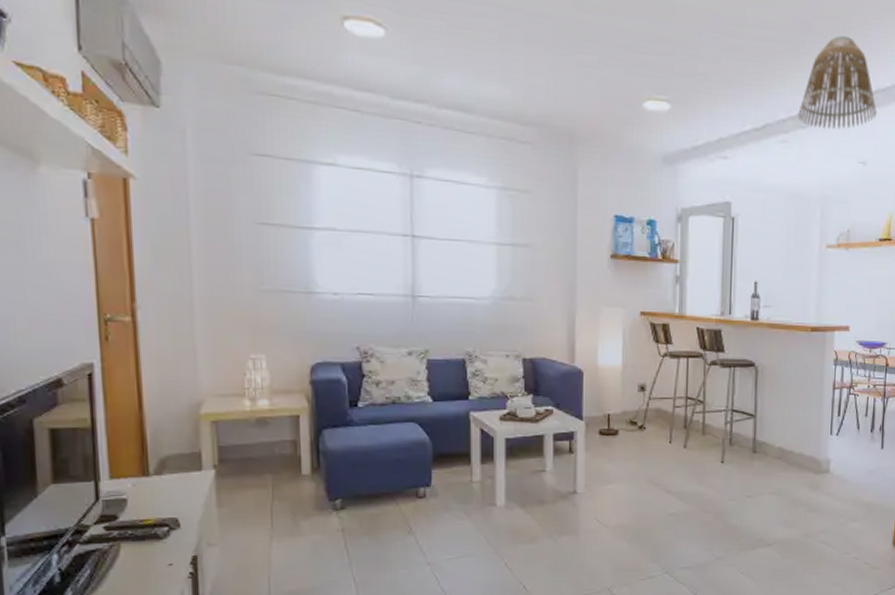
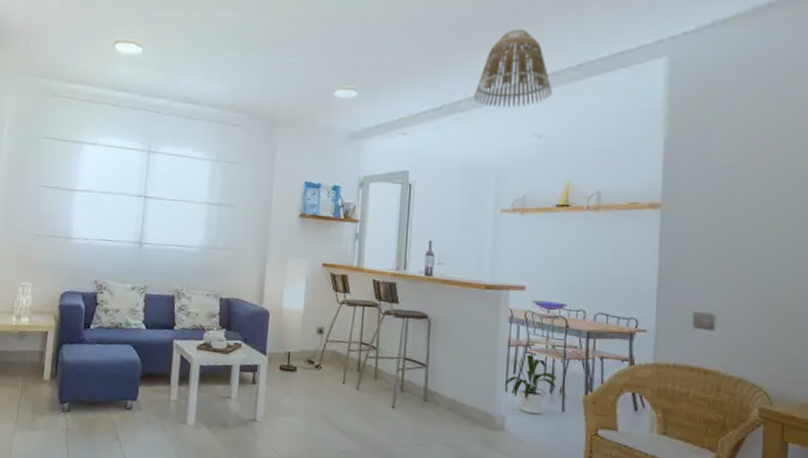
house plant: none [829,396,877,454] -> present [504,355,557,415]

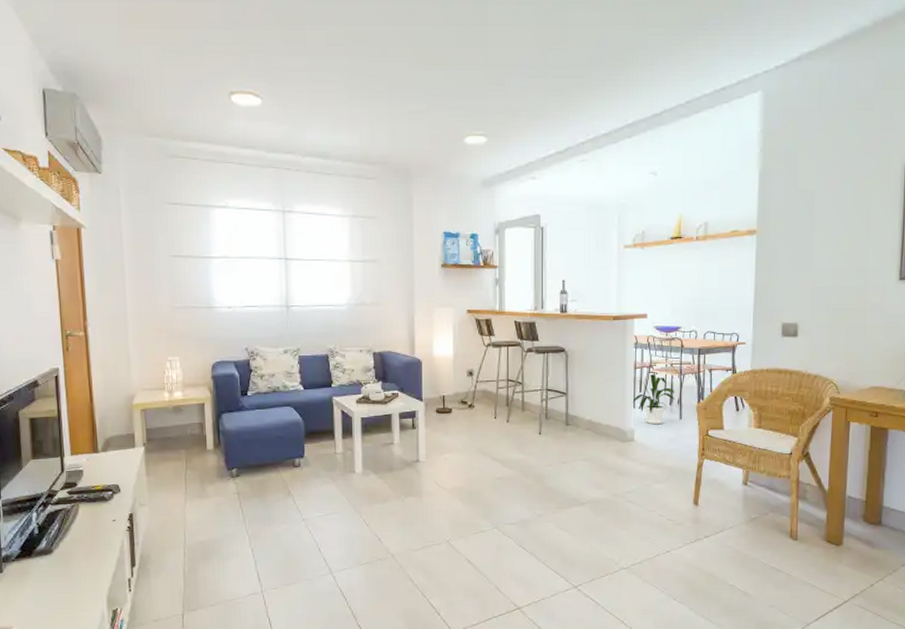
lamp shade: present [474,28,552,107] -> none [595,66,664,146]

